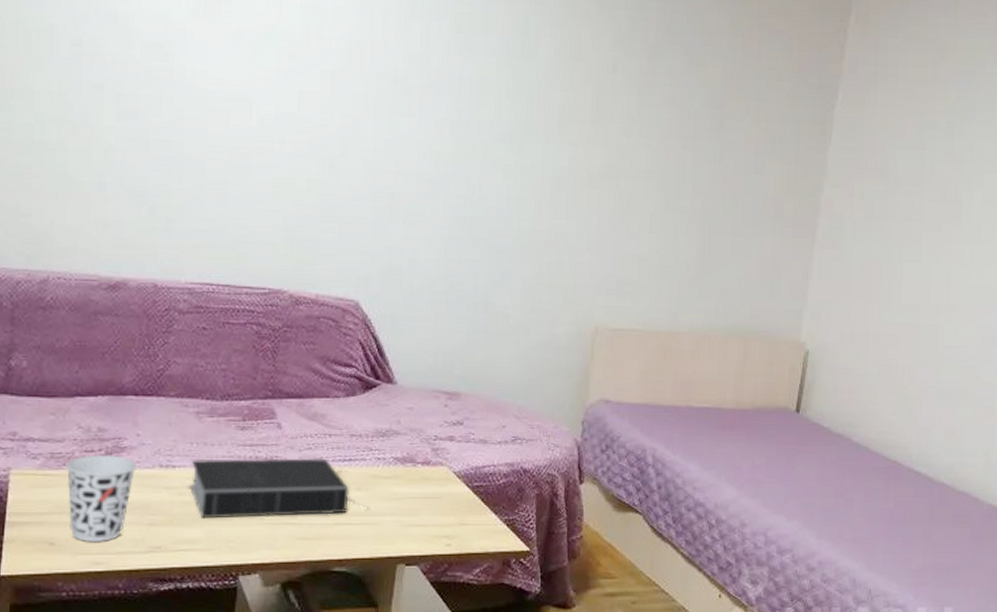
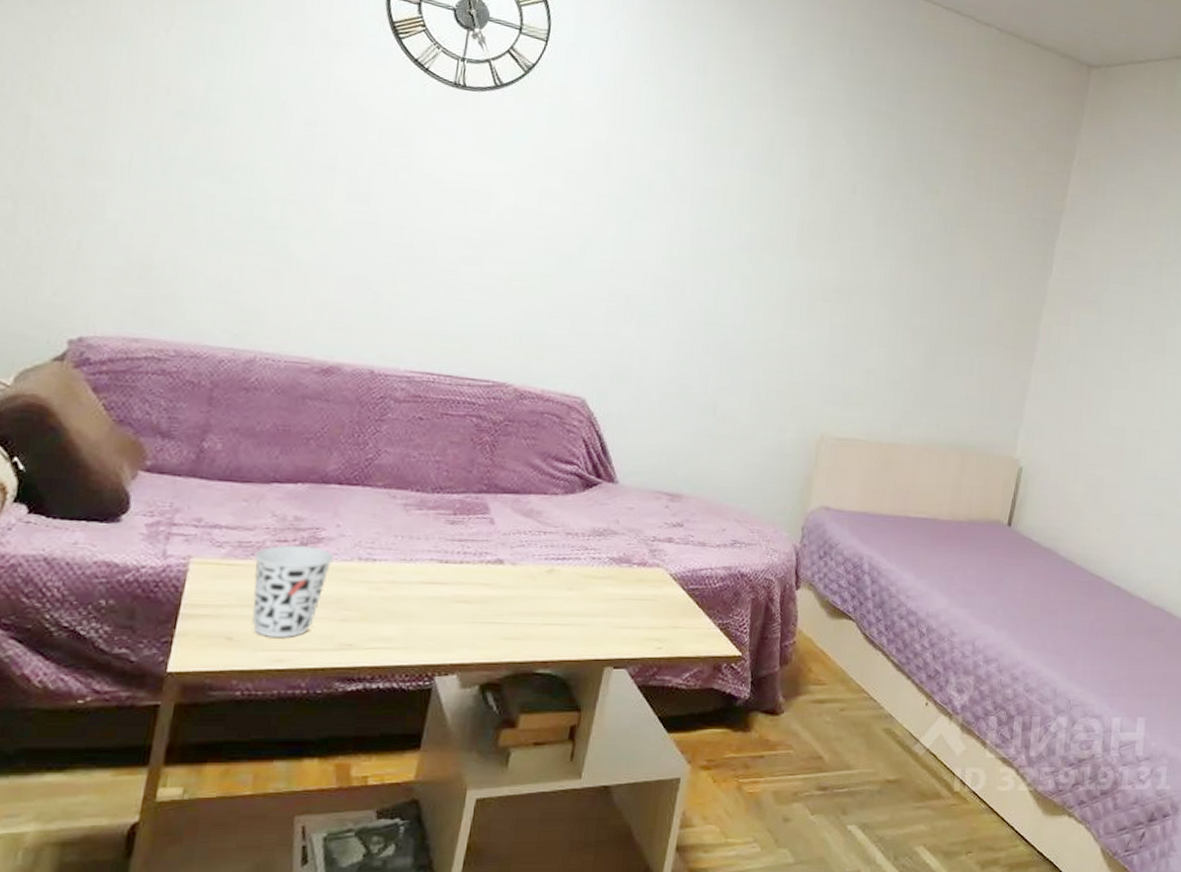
book: present [190,458,370,519] -> none [390,553,581,616]

